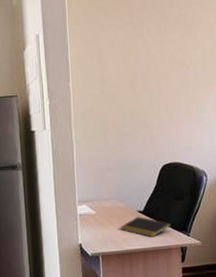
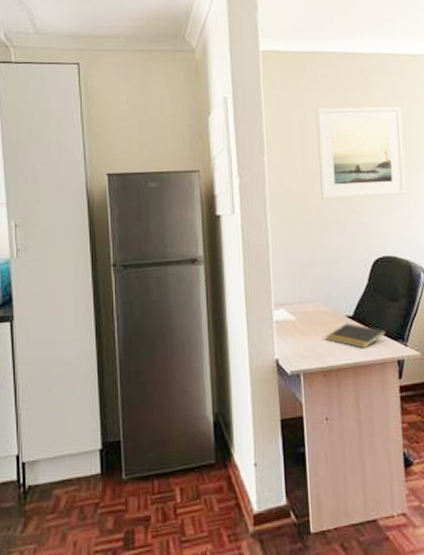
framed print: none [113,34,192,116] -> present [316,106,406,199]

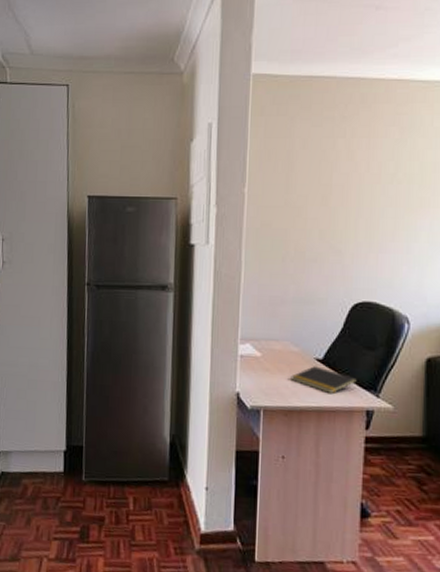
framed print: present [316,106,406,199] -> none [302,138,404,238]

